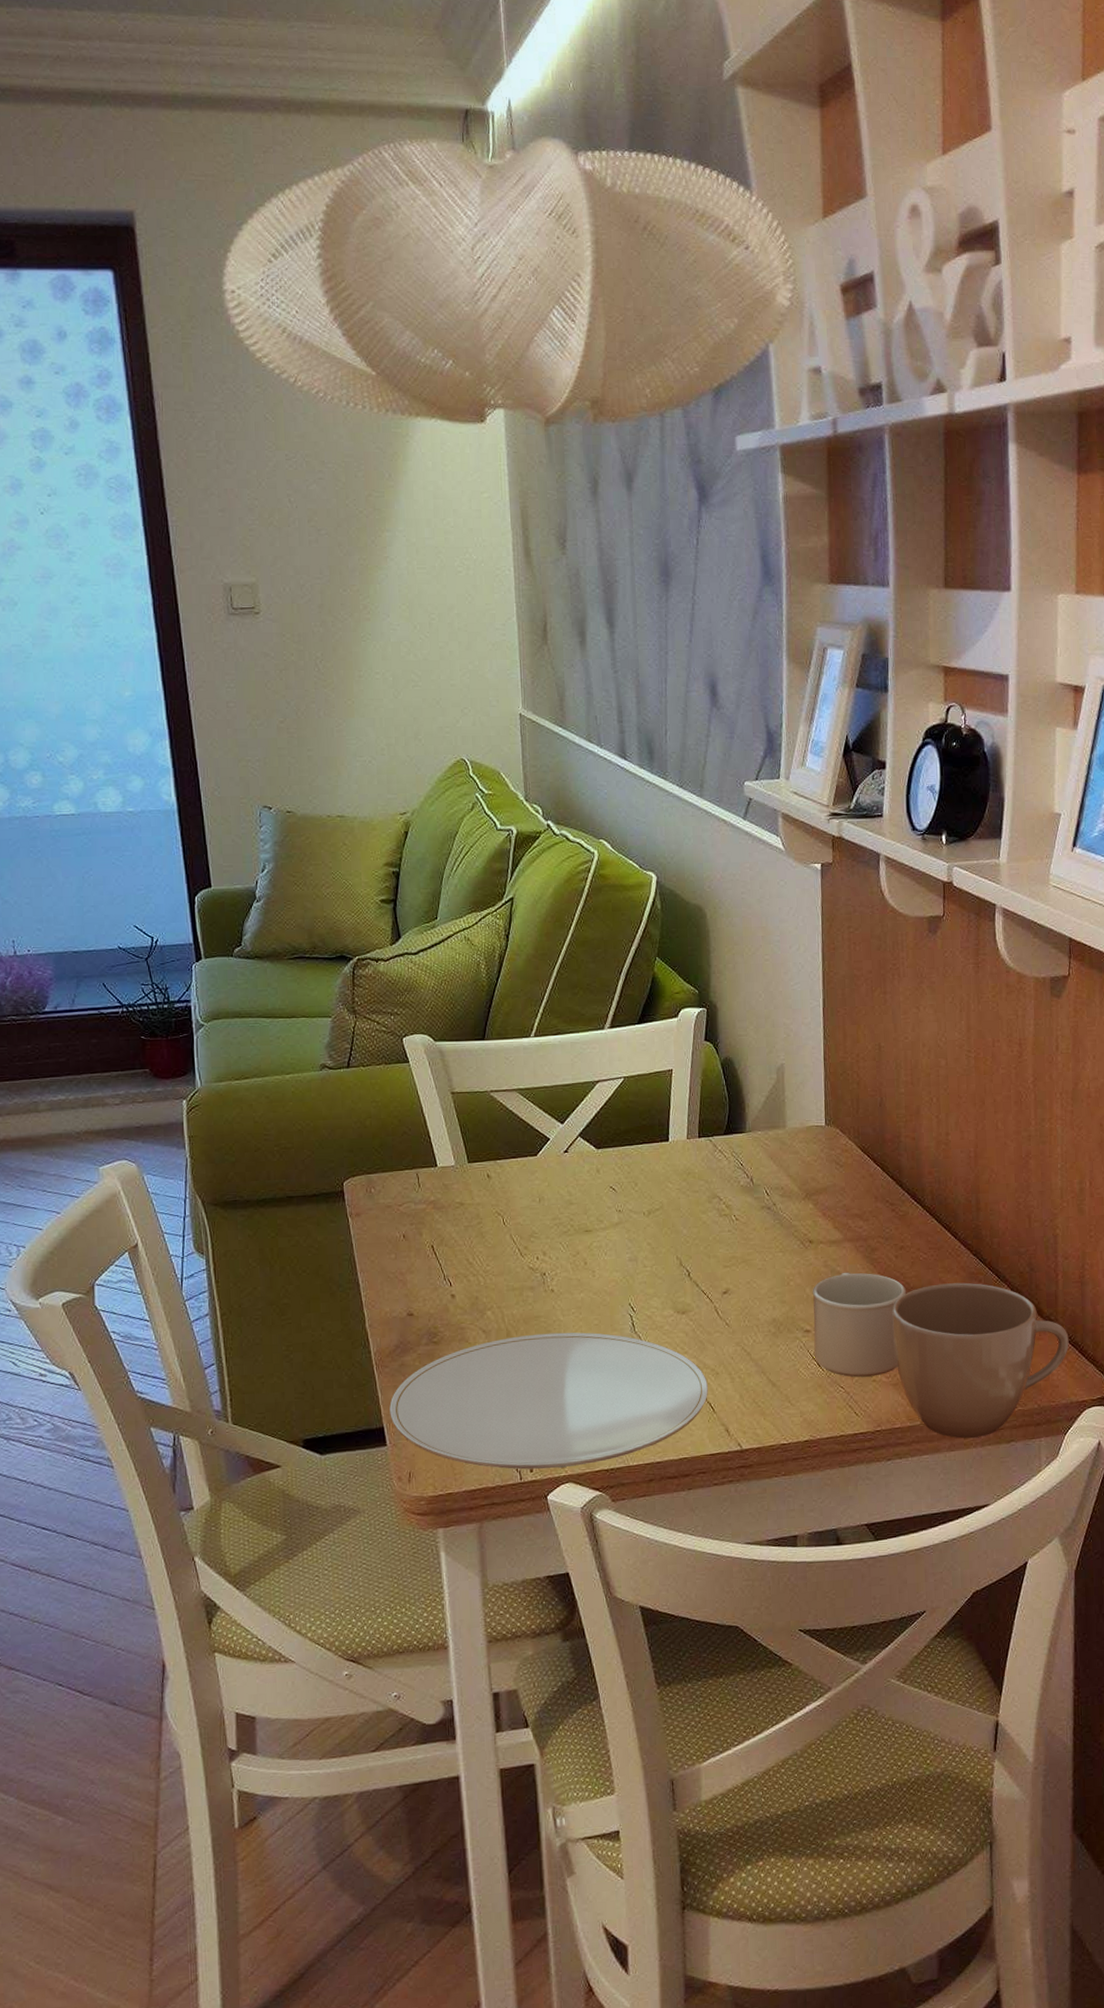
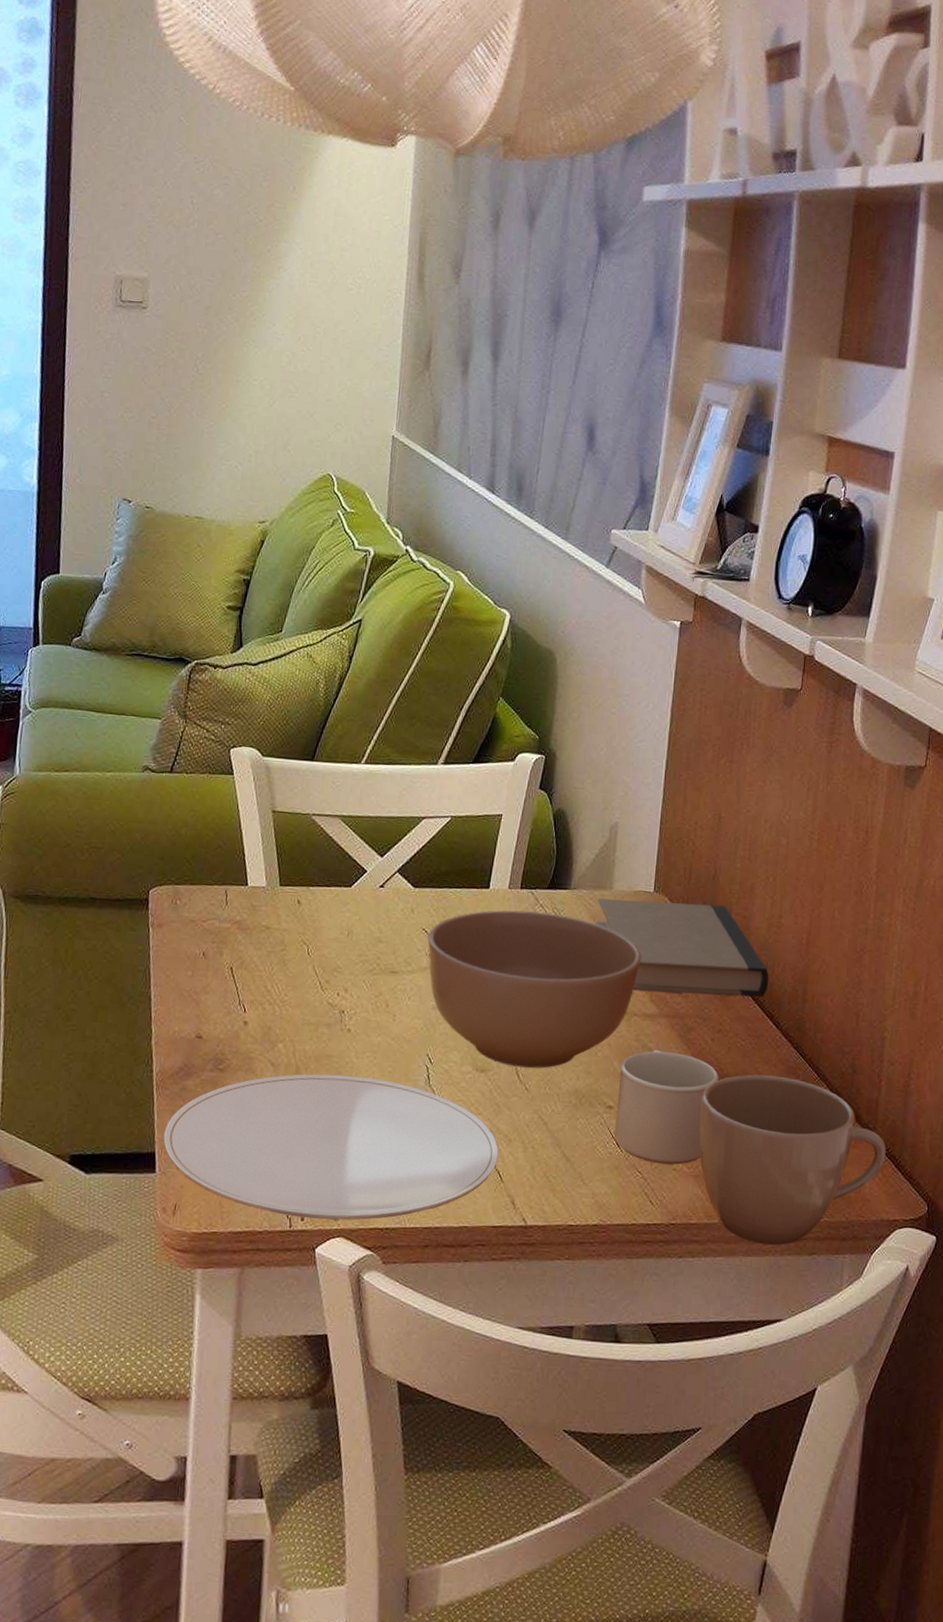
bowl: none [615,1157,821,1305] -> present [427,910,642,1068]
book: none [773,1130,943,1220] -> present [595,898,769,998]

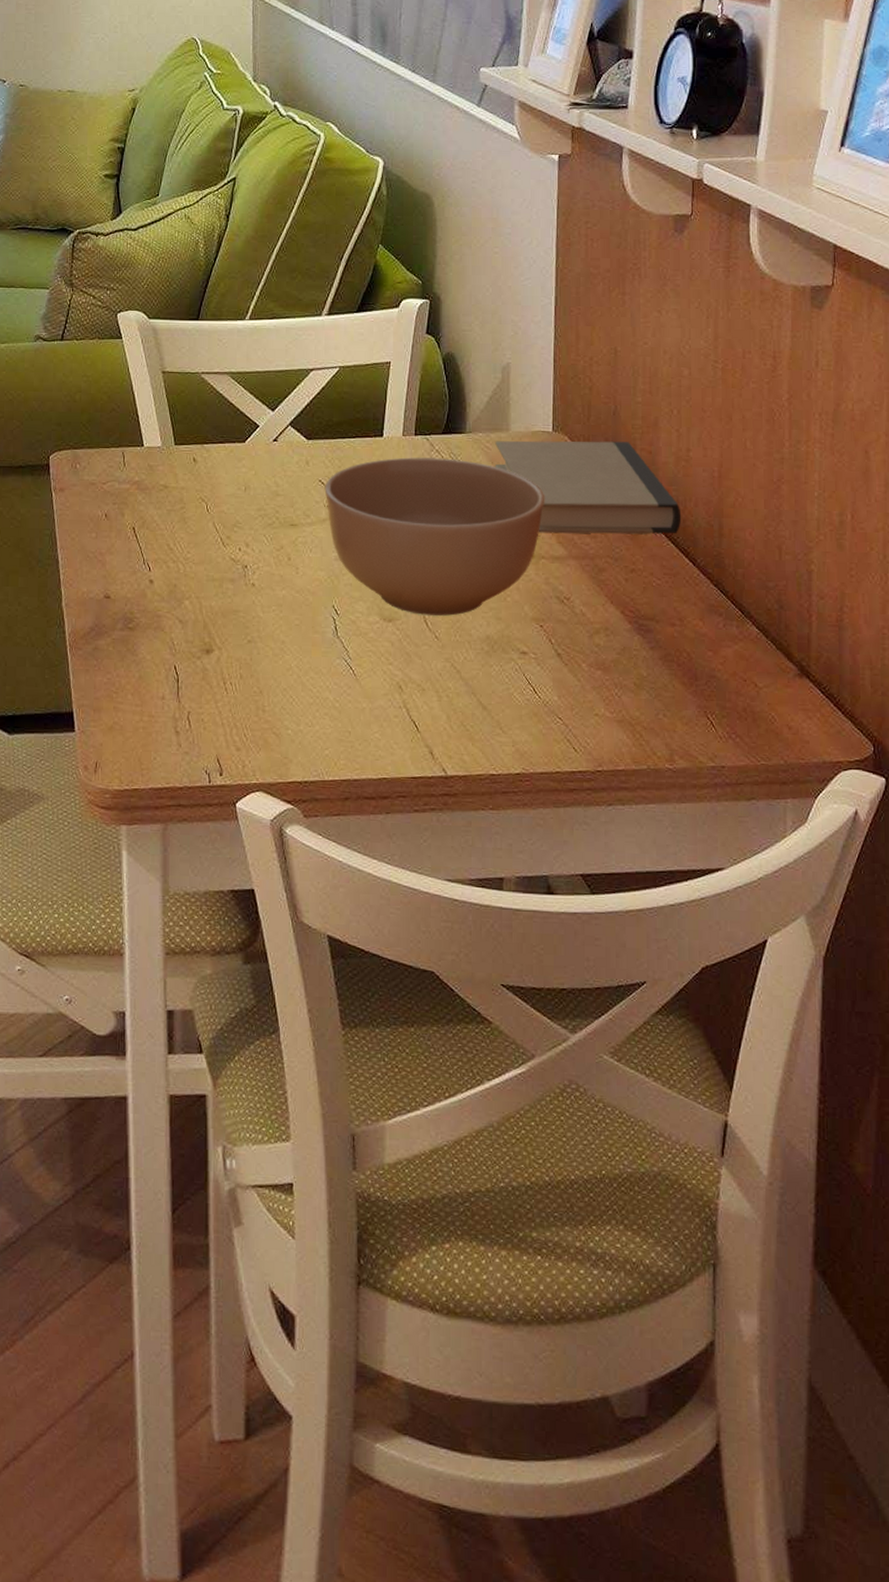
plate: present [163,1074,499,1220] -> none [80,629,412,774]
mug: present [614,1049,719,1165] -> none [531,592,636,710]
cup: present [699,1074,886,1245] -> none [618,614,823,790]

